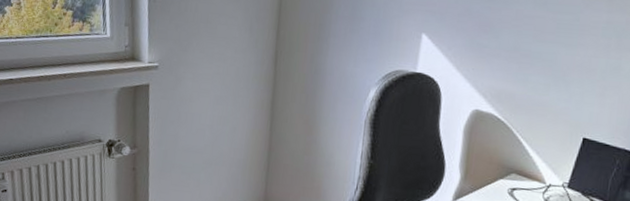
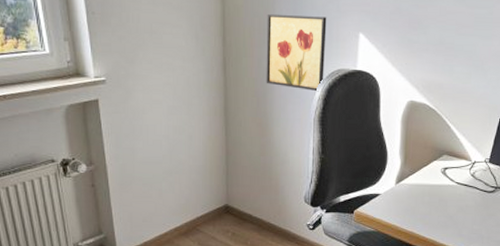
wall art: none [317,9,388,93] -> present [266,13,327,92]

